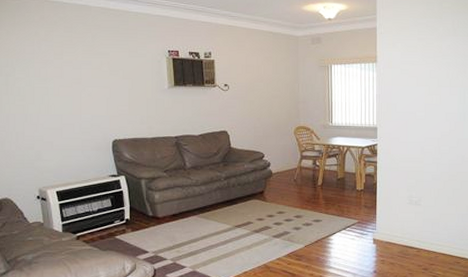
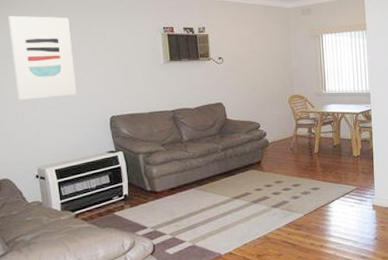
wall art: none [7,32,78,121] -> present [8,16,76,101]

